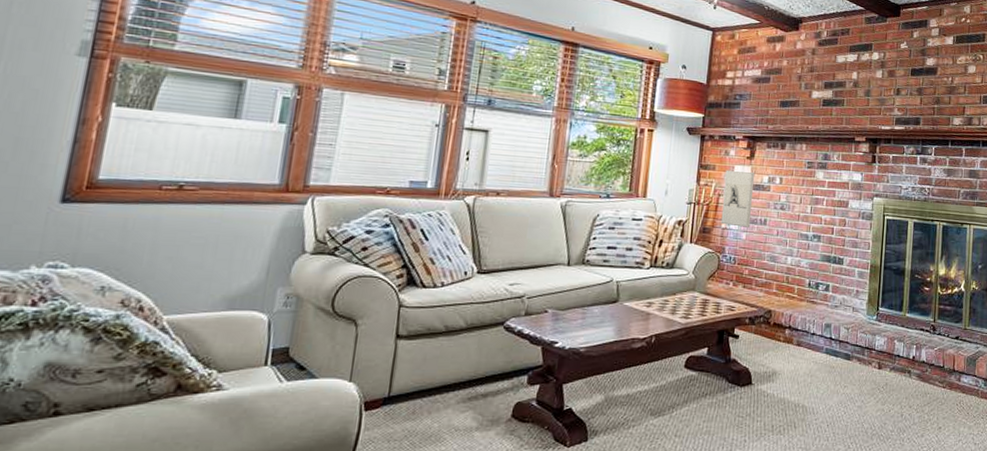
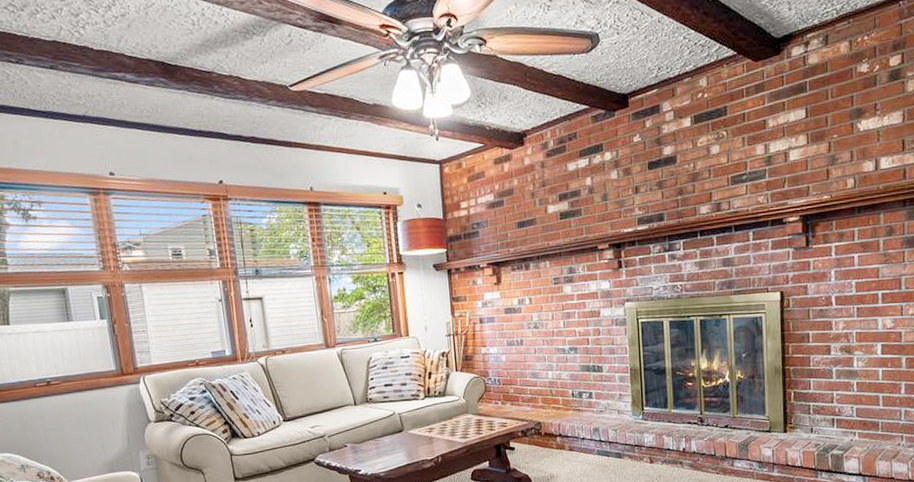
wall sculpture: present [720,170,755,228] -> none [476,296,509,351]

